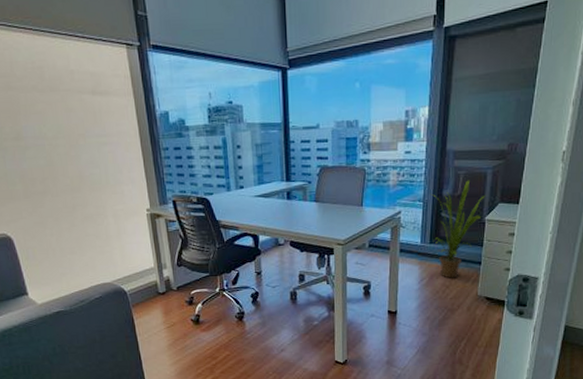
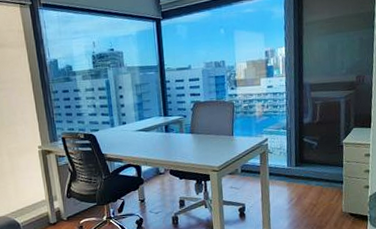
house plant: present [430,180,486,278] -> none [292,108,341,198]

